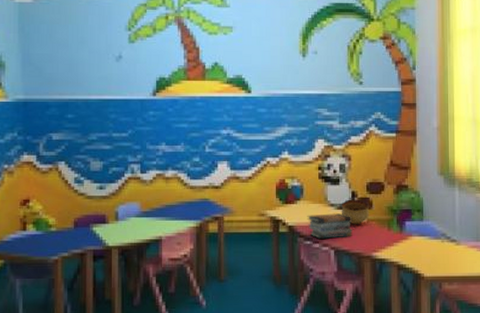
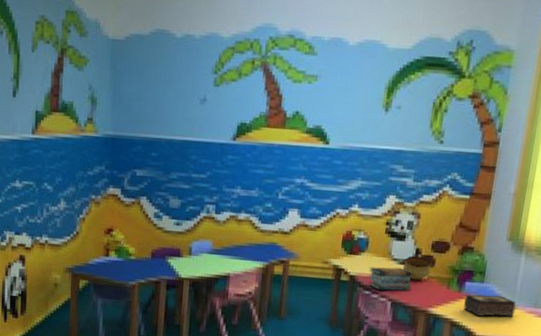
tissue box: none [407,233,458,256] -> present [463,294,516,317]

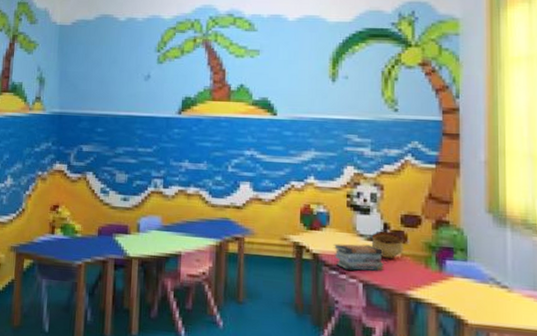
tissue box: present [463,294,516,317] -> none [448,275,510,302]

